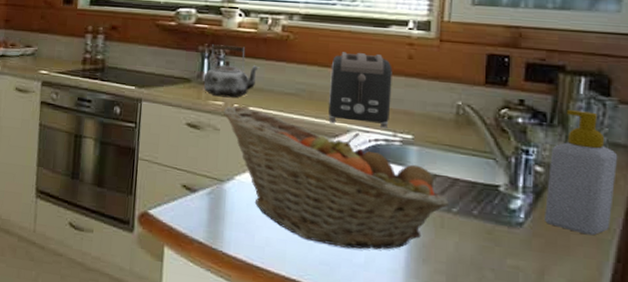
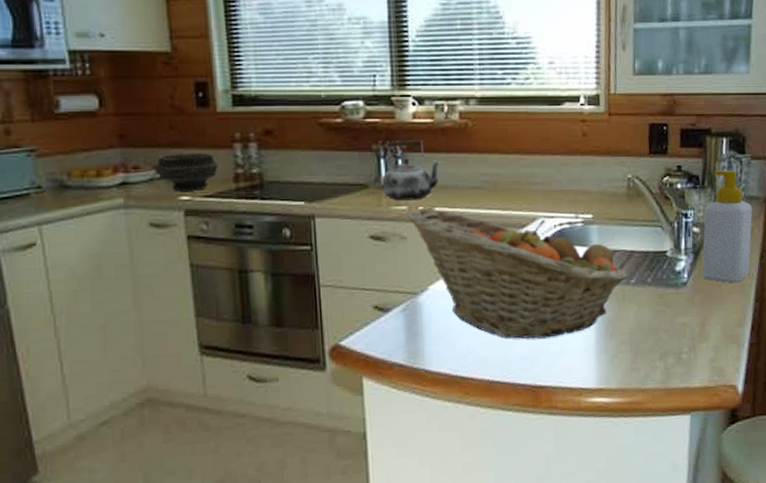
bowl: none [25,37,72,68] -> present [154,153,218,191]
toaster: present [328,52,392,129] -> none [512,135,571,213]

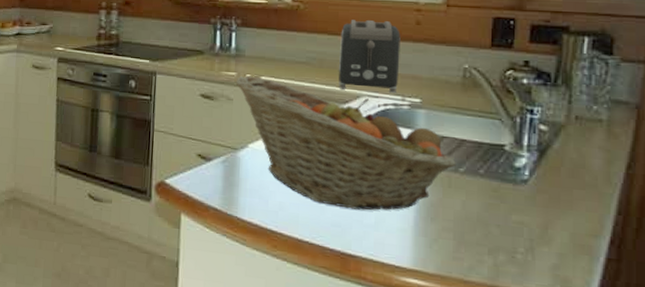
bowl: present [154,153,218,191] -> none [41,15,87,44]
kettle: present [383,140,441,201] -> none [217,16,271,68]
toaster: none [512,135,571,213] -> present [338,20,401,94]
soap bottle: present [702,170,753,283] -> none [549,70,620,190]

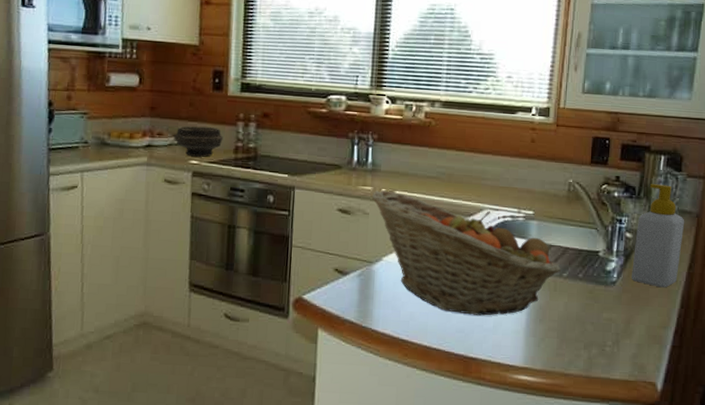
bowl: none [41,15,87,44] -> present [174,126,223,157]
toaster: present [338,20,401,94] -> none [464,137,518,207]
soap bottle: none [549,70,620,190] -> present [632,184,685,288]

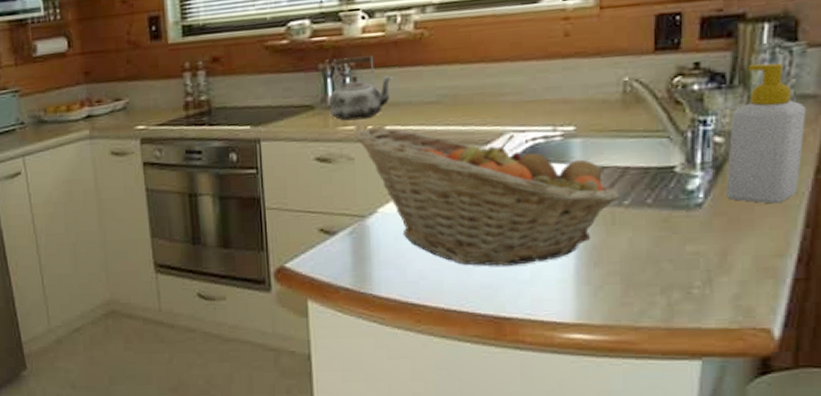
bowl: present [174,126,223,157] -> none [114,83,170,122]
kettle: none [354,131,405,183] -> present [330,55,393,121]

